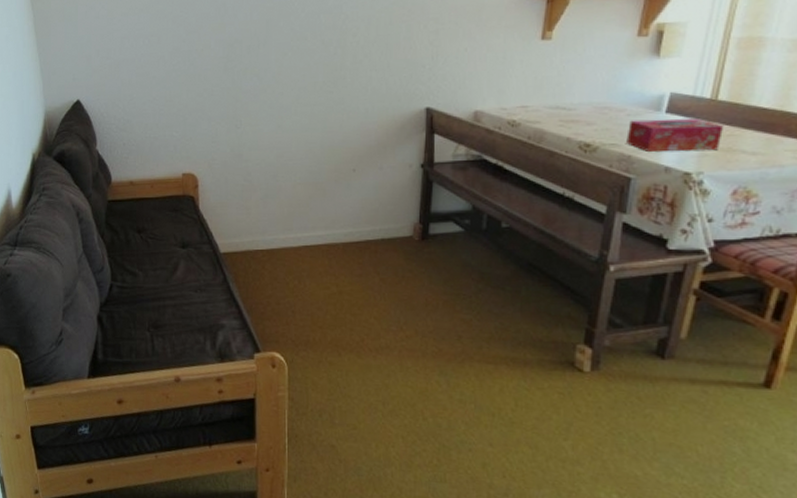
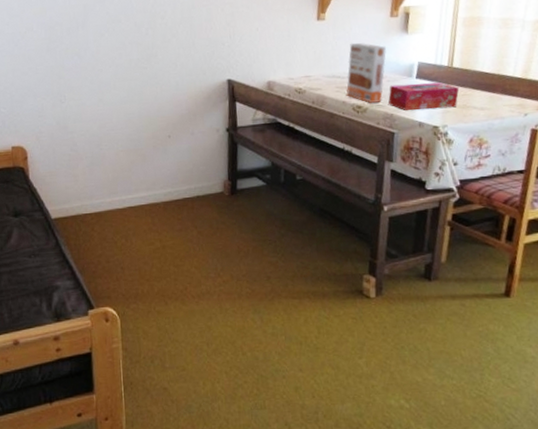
cereal box: none [573,67,628,141] -> present [346,42,386,103]

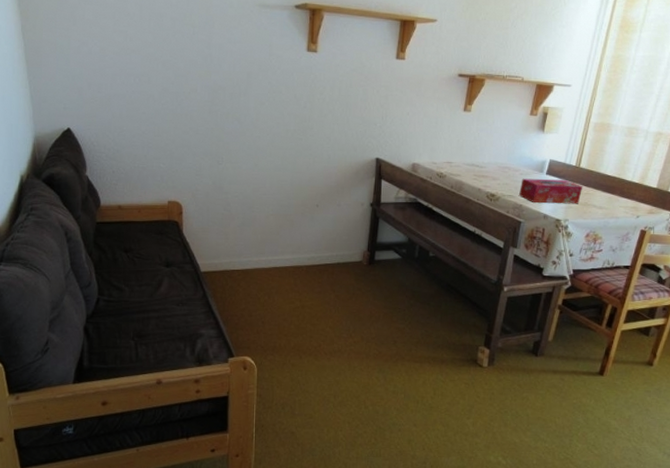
cereal box: present [346,42,386,103] -> none [483,135,523,193]

